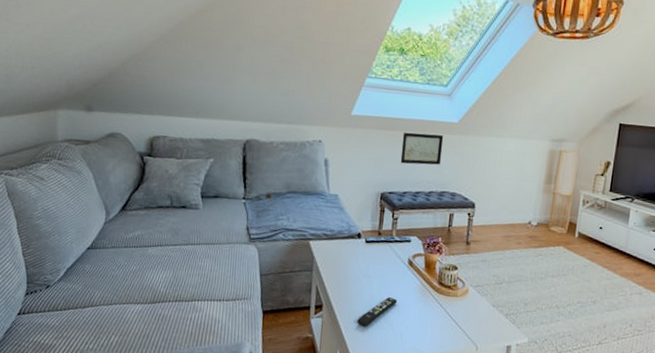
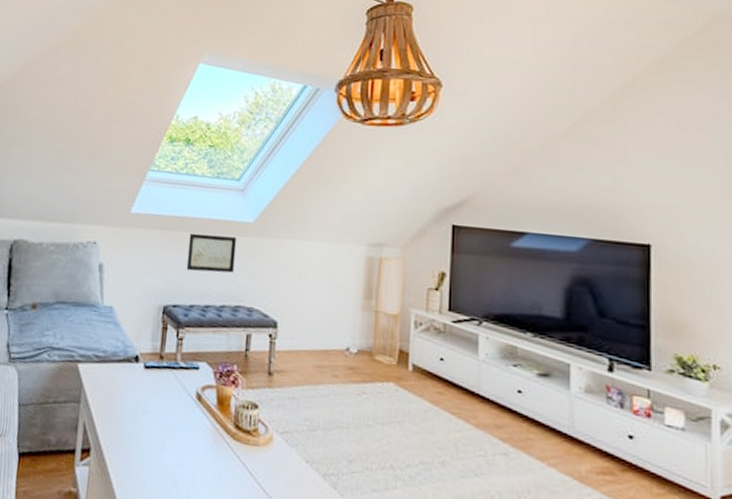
remote control: present [357,296,397,327] -> none [132,441,182,483]

